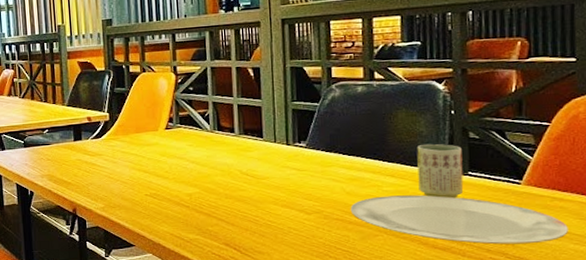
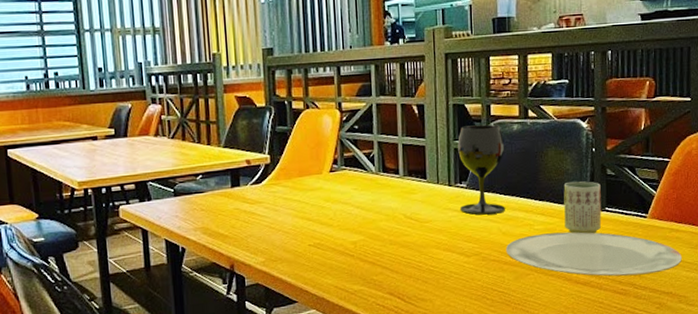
wine glass: none [296,86,349,174] -> present [458,124,505,215]

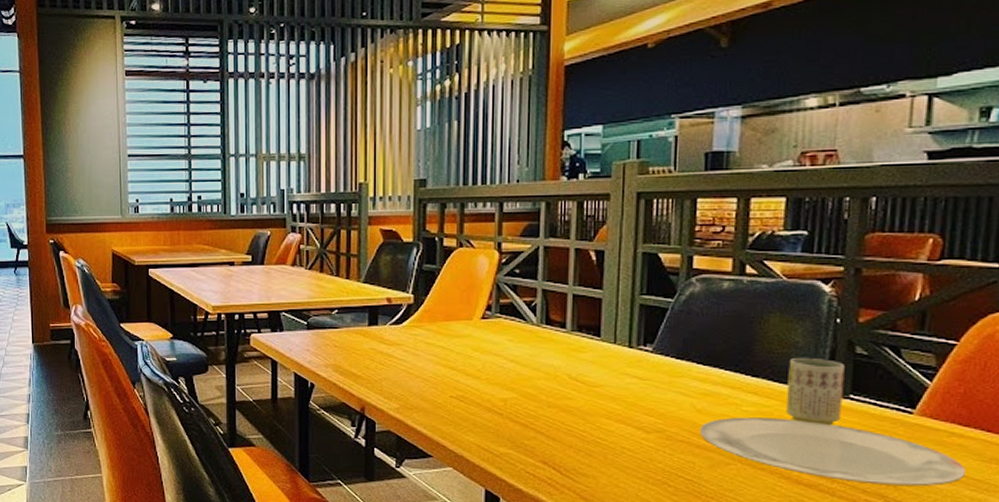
wine glass: present [458,124,505,215] -> none [641,279,708,386]

